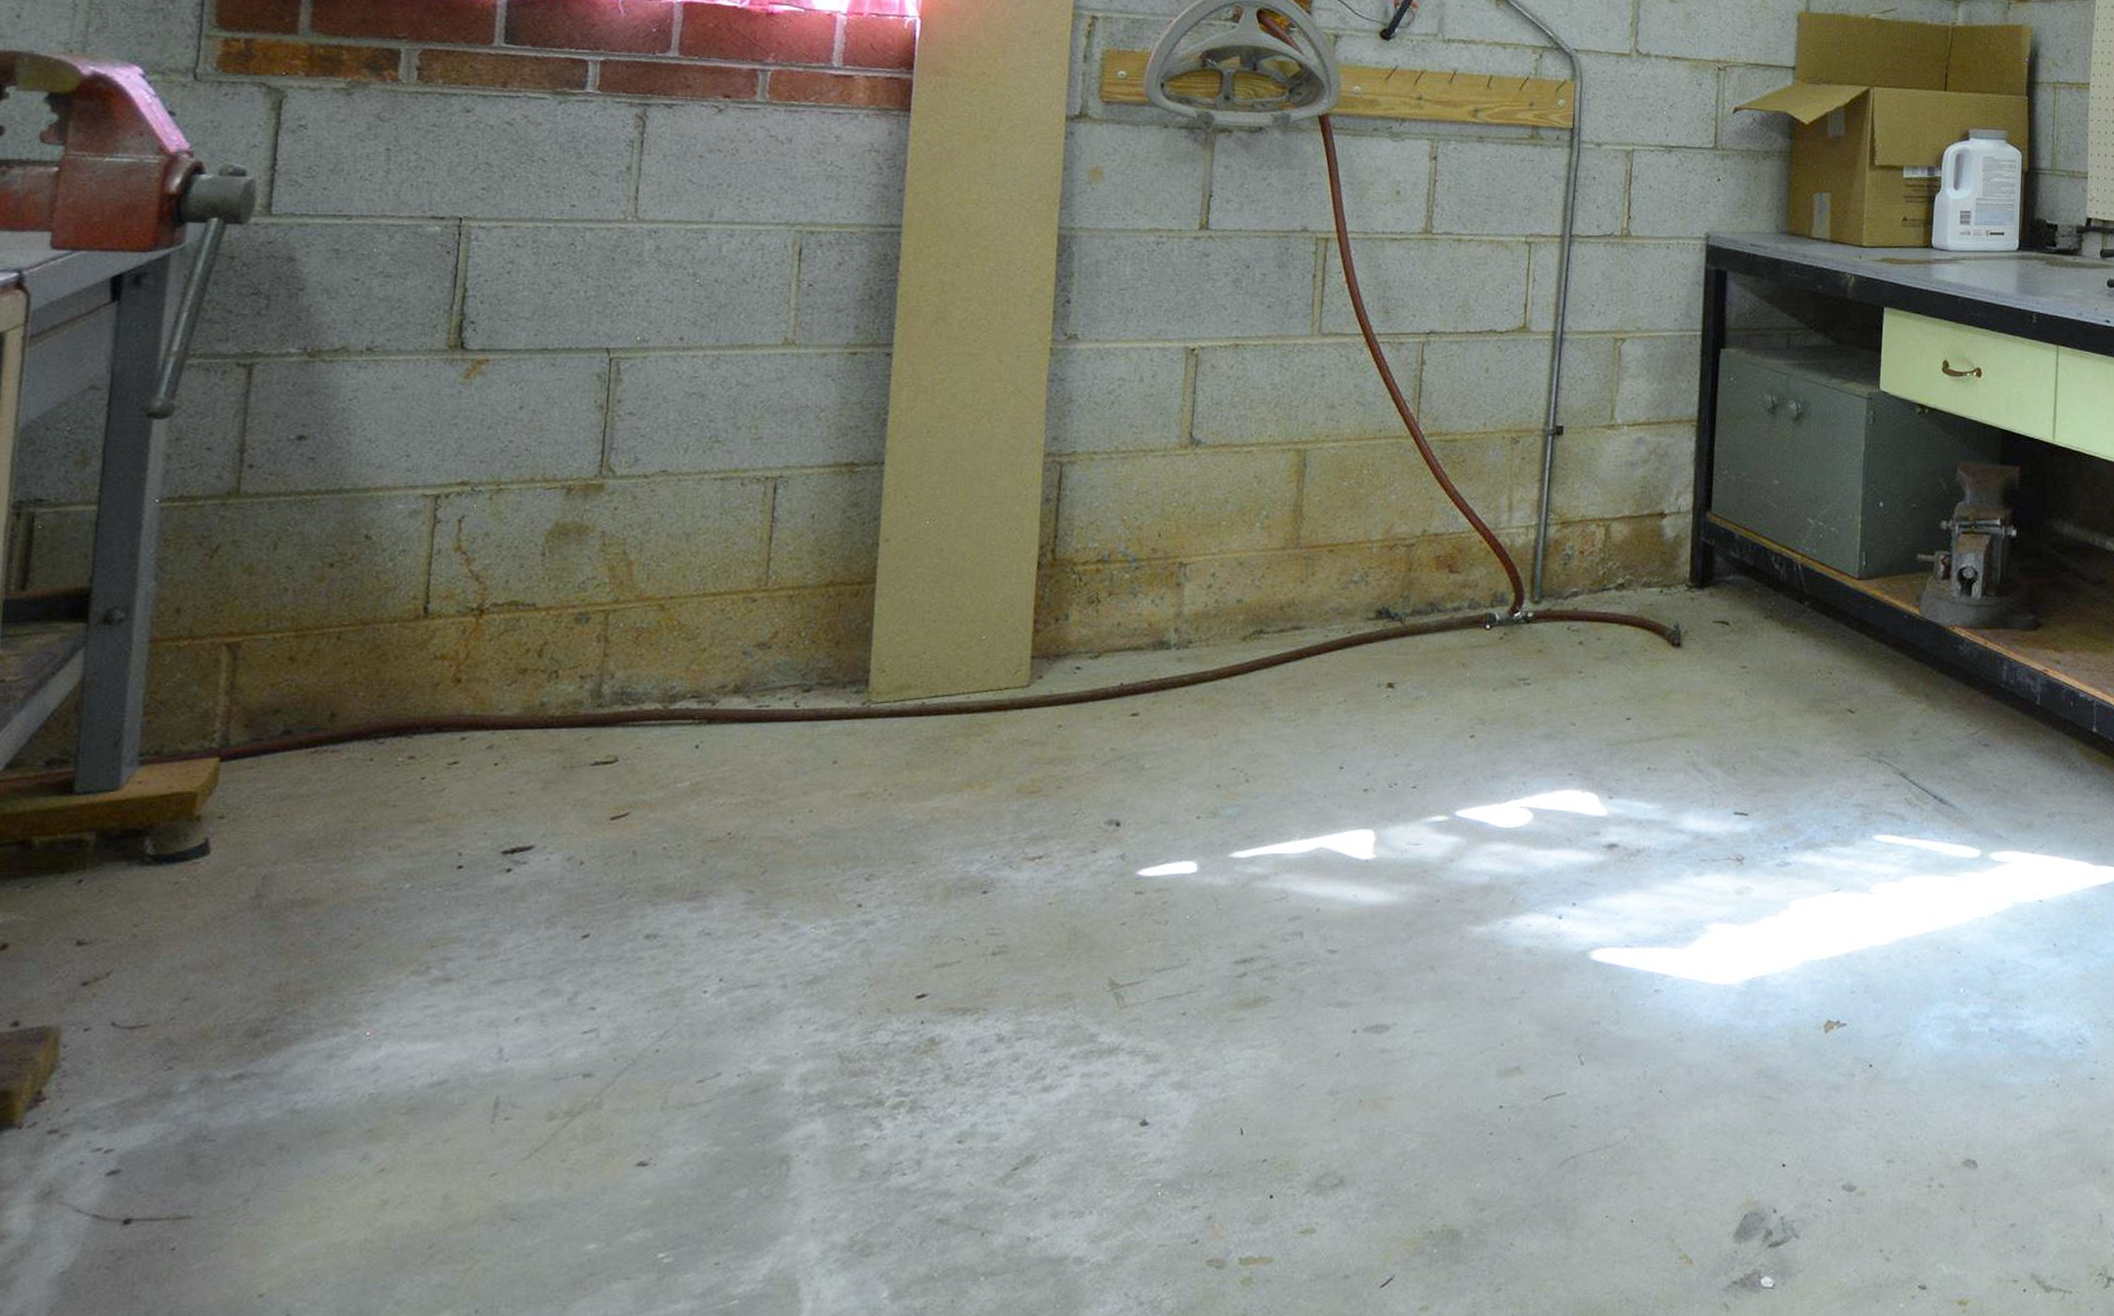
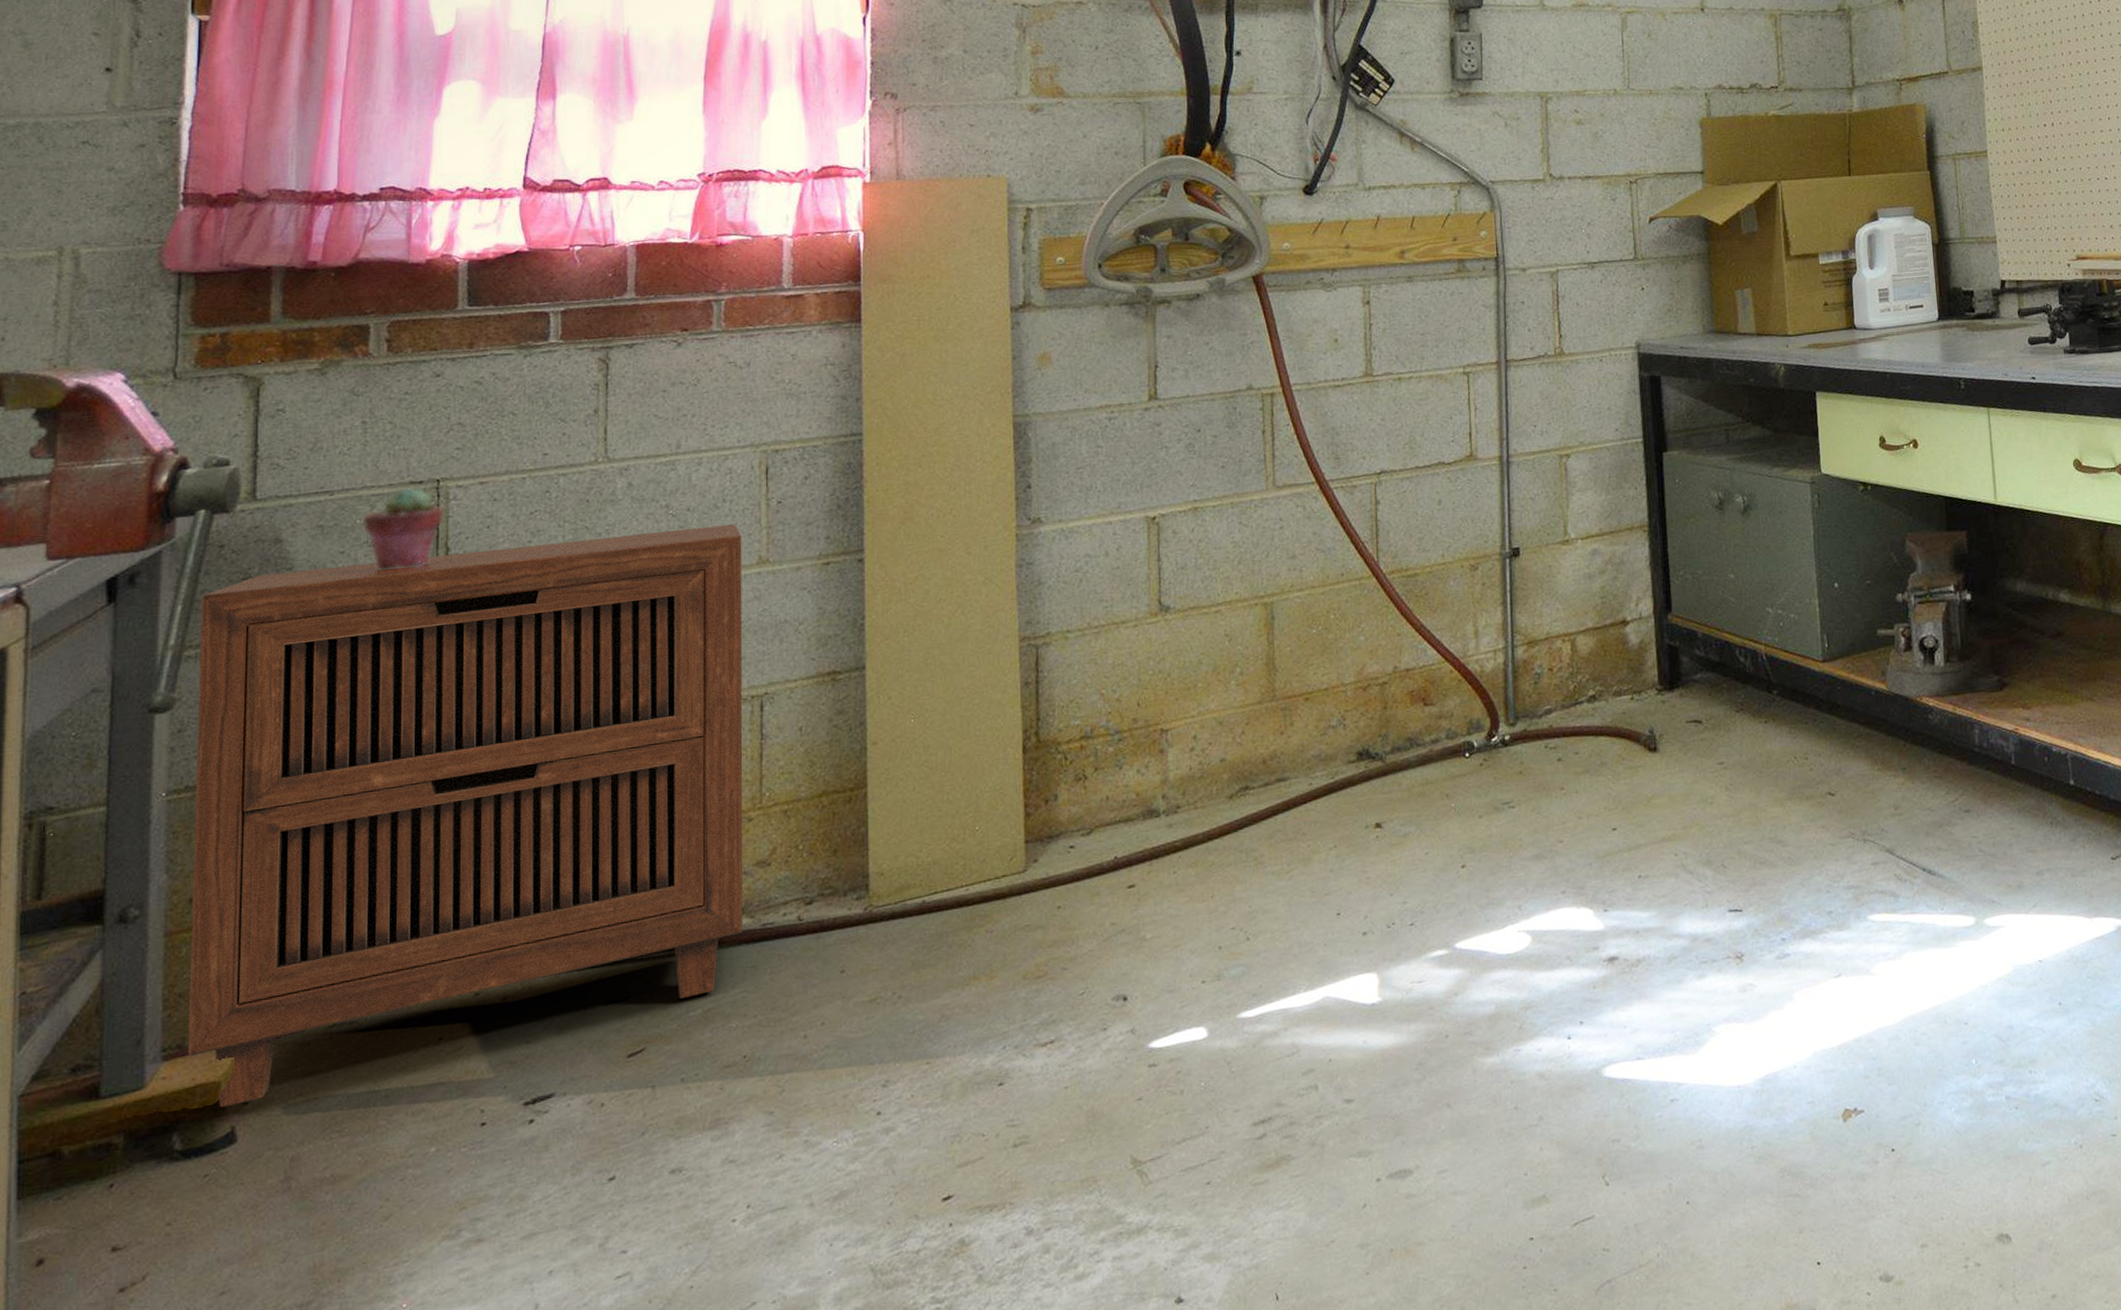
cabinet: none [166,292,769,819] -> present [188,524,743,1108]
potted succulent: none [378,221,466,304] -> present [362,487,445,571]

